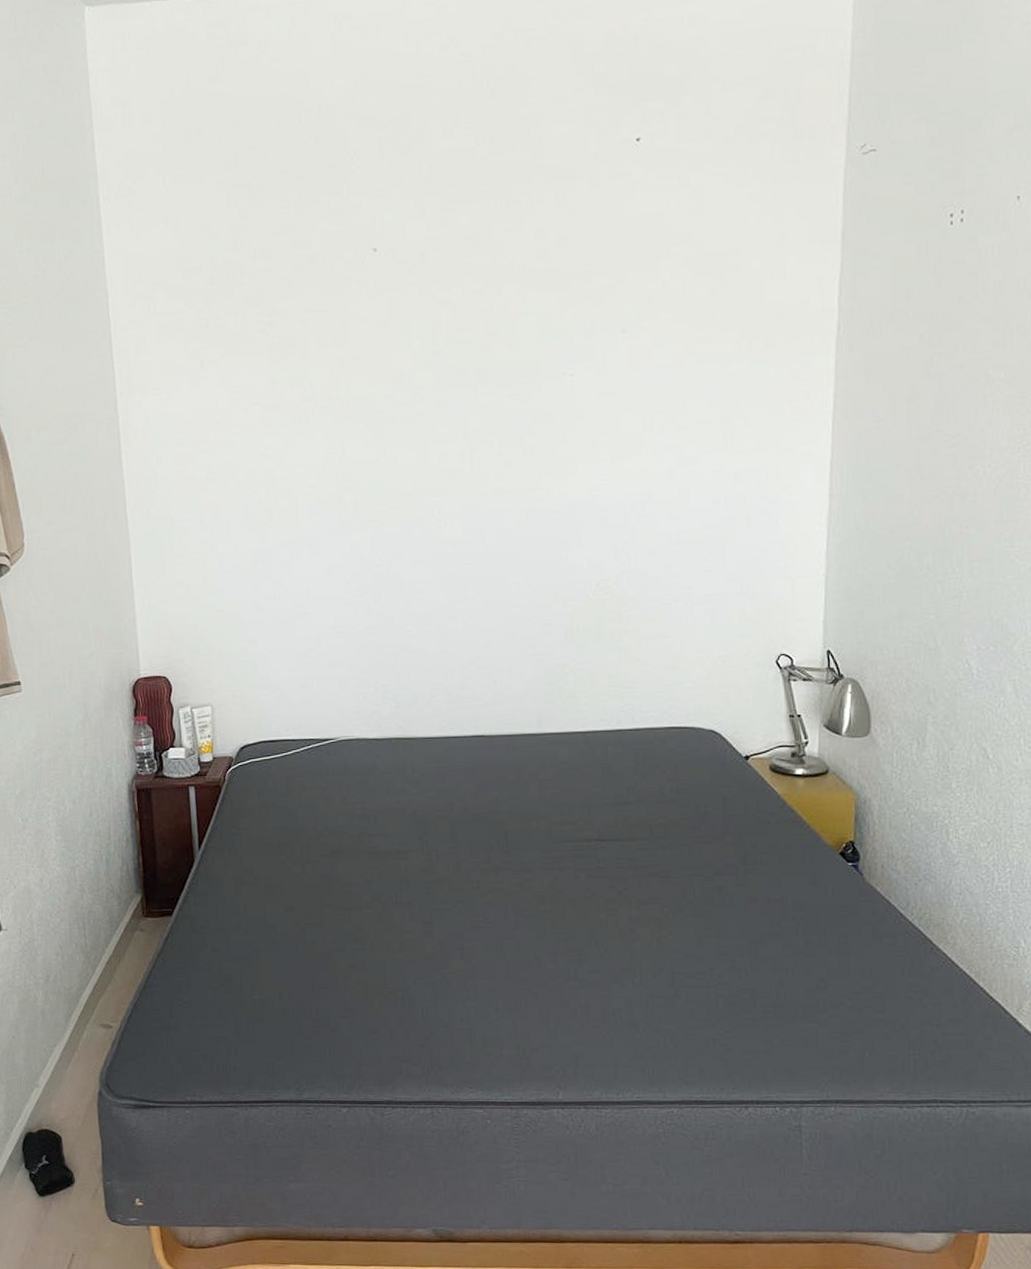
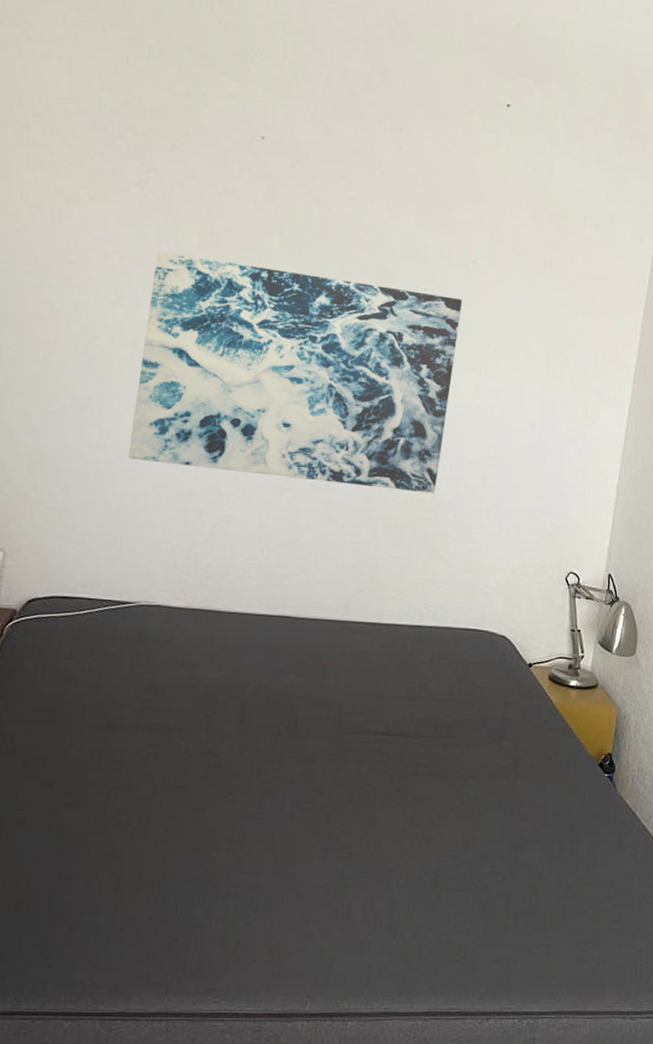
wall art: none [293,376,617,604] -> present [129,251,462,493]

